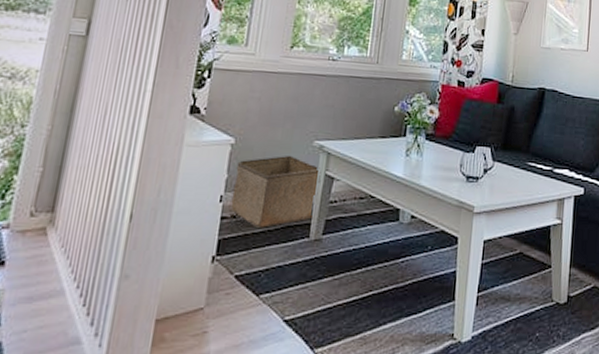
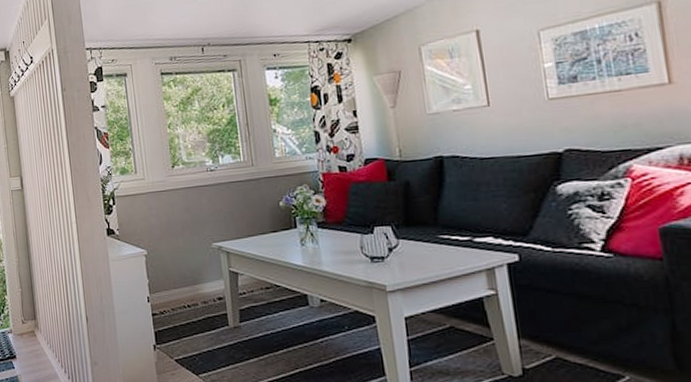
storage bin: present [231,155,321,228] -> none [153,258,228,320]

